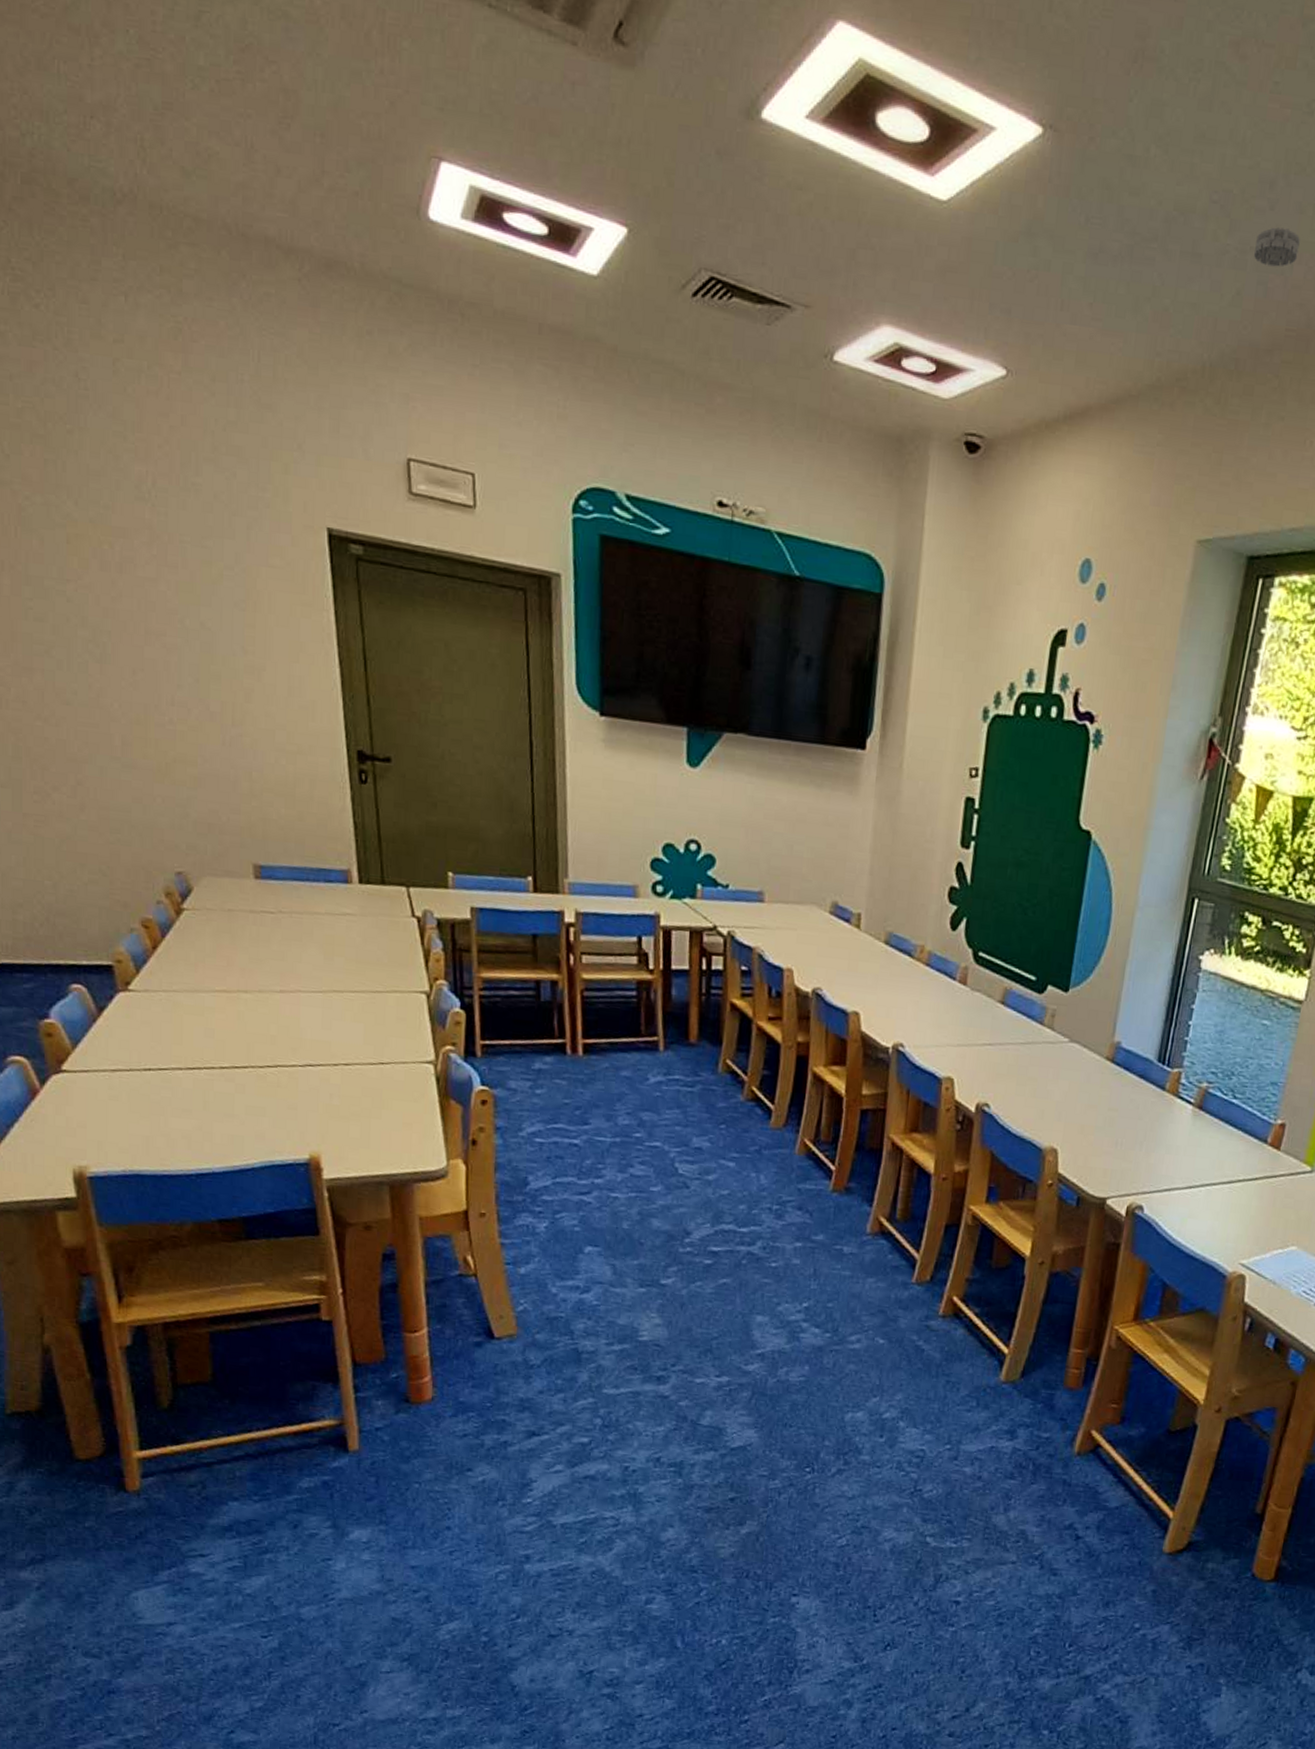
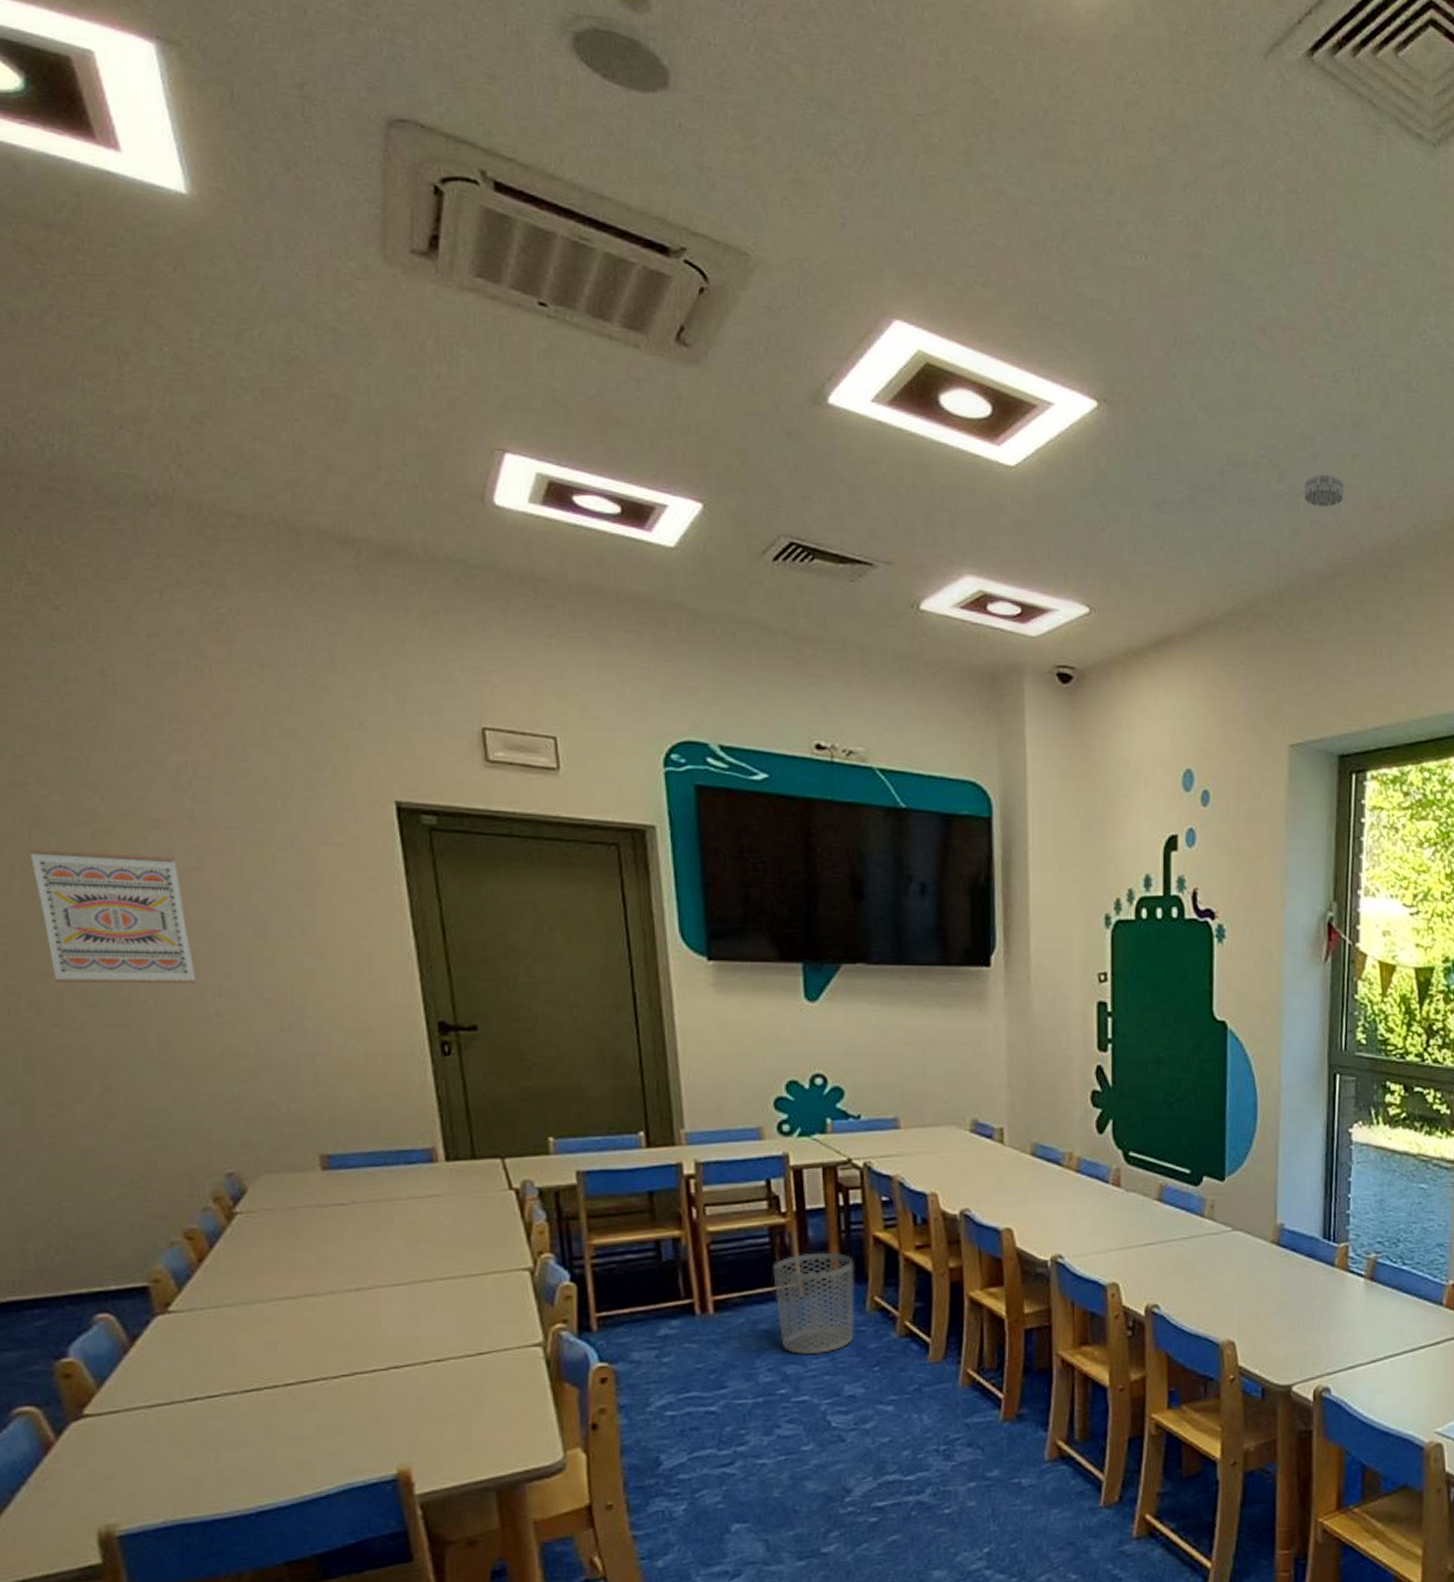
wall art: none [16,547,153,691] -> present [29,848,196,984]
waste bin: none [637,1010,711,1106] -> present [773,1252,854,1354]

